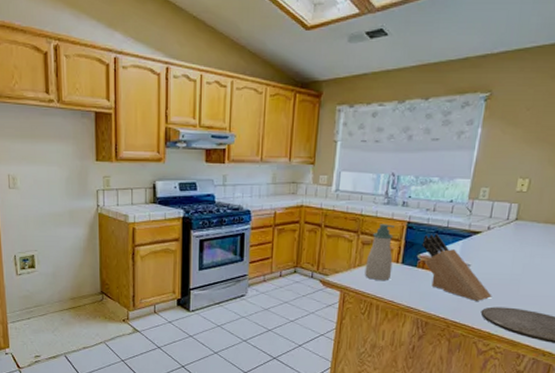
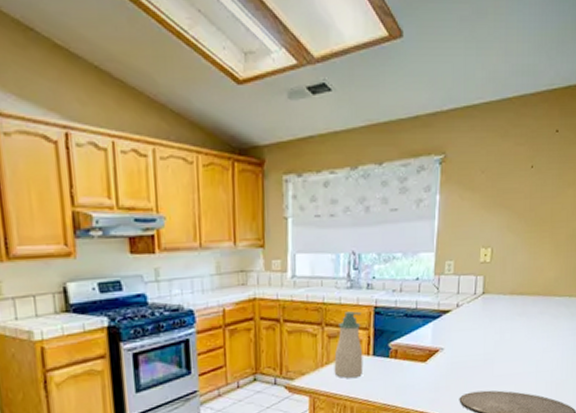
knife block: present [422,233,492,301] -> none [392,316,468,388]

